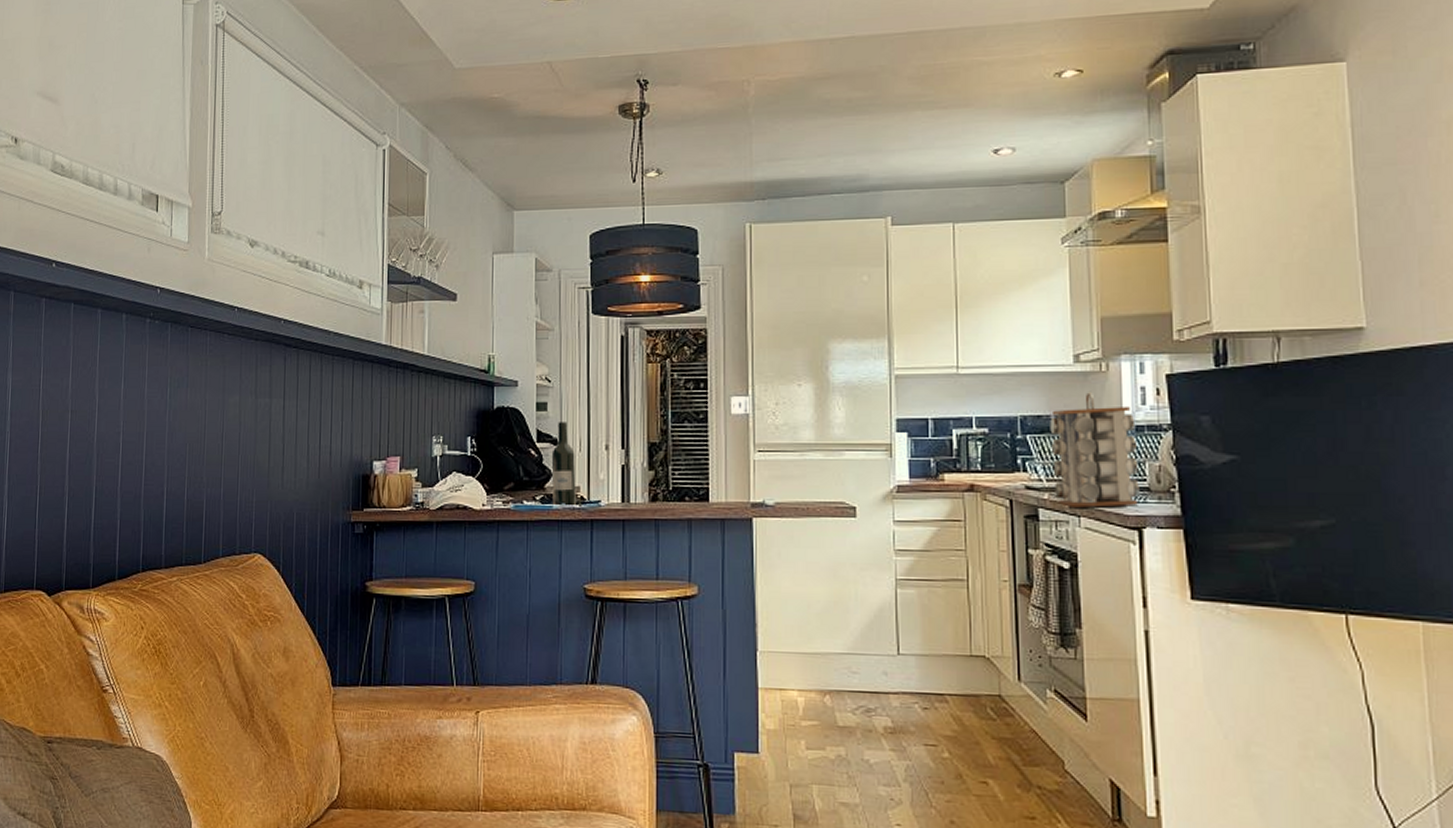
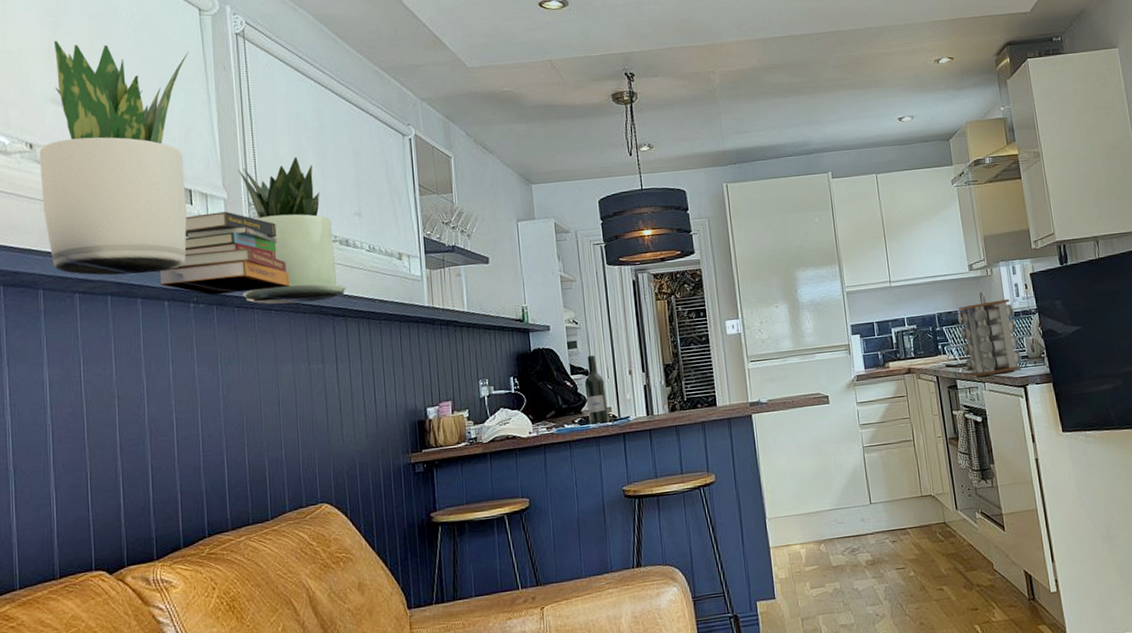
planter: none [21,29,169,283] -> present [39,40,189,275]
books: none [120,221,245,312] -> present [159,211,290,296]
planter: none [197,164,302,328] -> present [238,156,347,305]

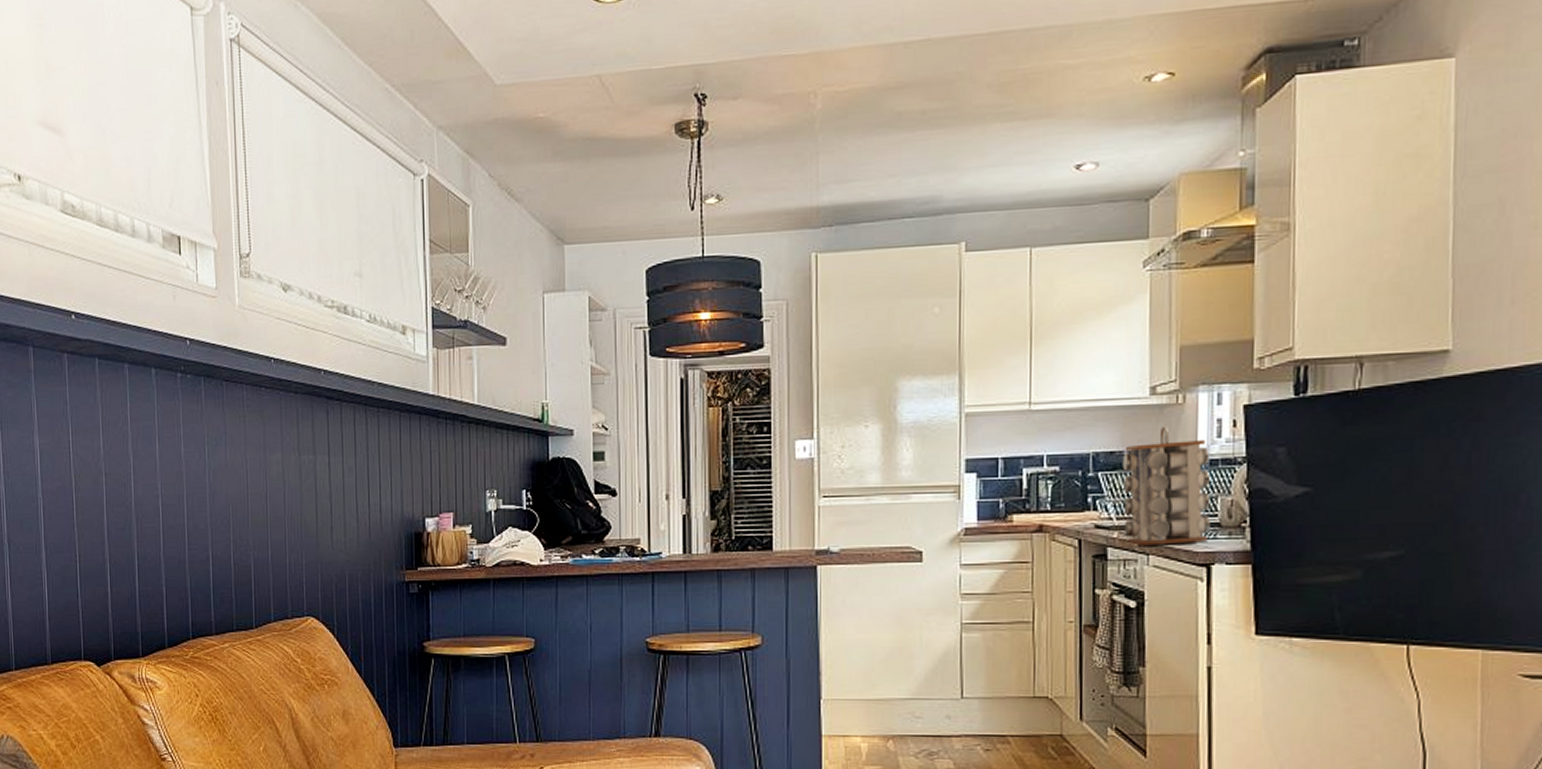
planter: present [39,40,189,275] -> none [27,48,179,335]
books: present [159,211,290,296] -> none [146,264,282,365]
planter: present [238,156,347,305] -> none [230,198,343,381]
wine bottle: present [584,355,610,426] -> none [610,472,636,562]

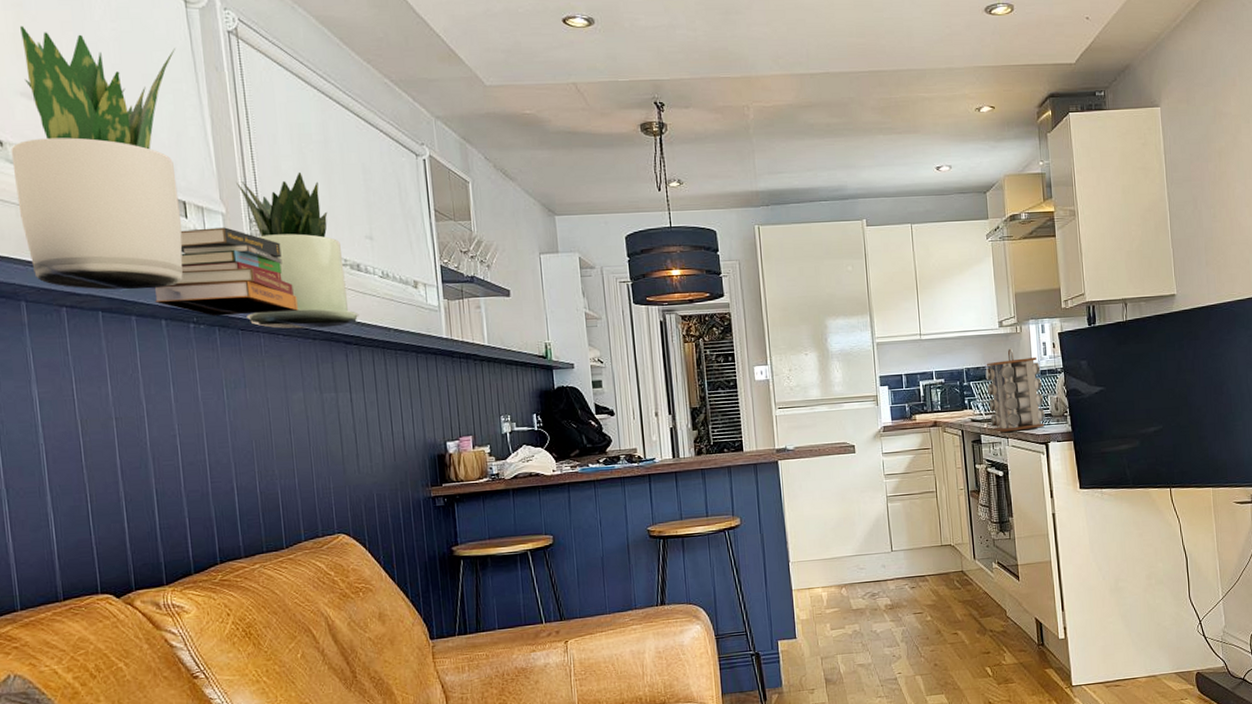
planter: none [27,48,179,335] -> present [11,26,183,290]
books: none [146,264,282,365] -> present [154,227,298,316]
planter: none [230,198,343,381] -> present [237,171,359,329]

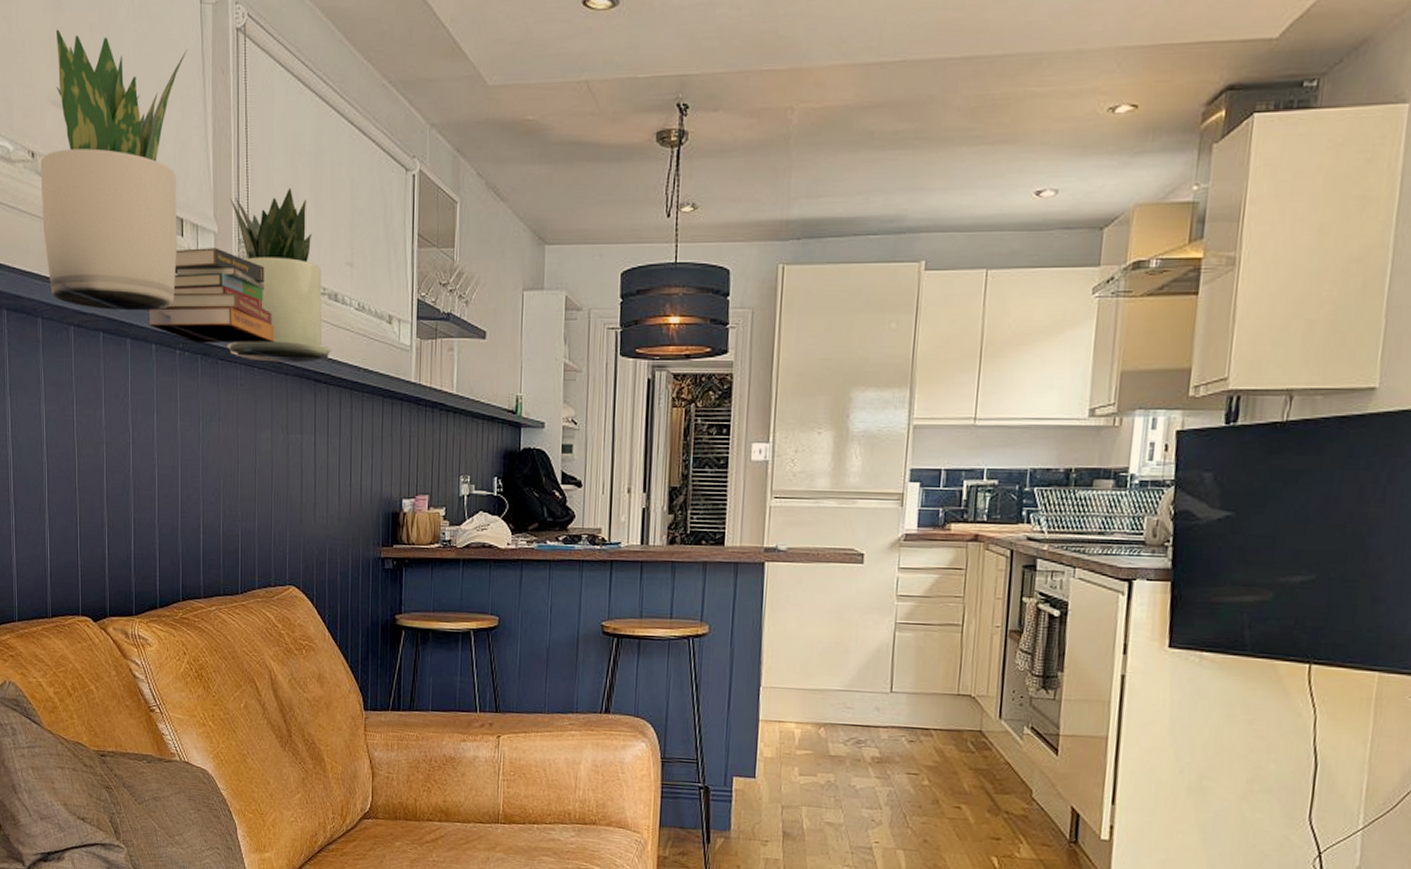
spice rack: present [985,347,1045,433] -> none [1054,445,1141,561]

